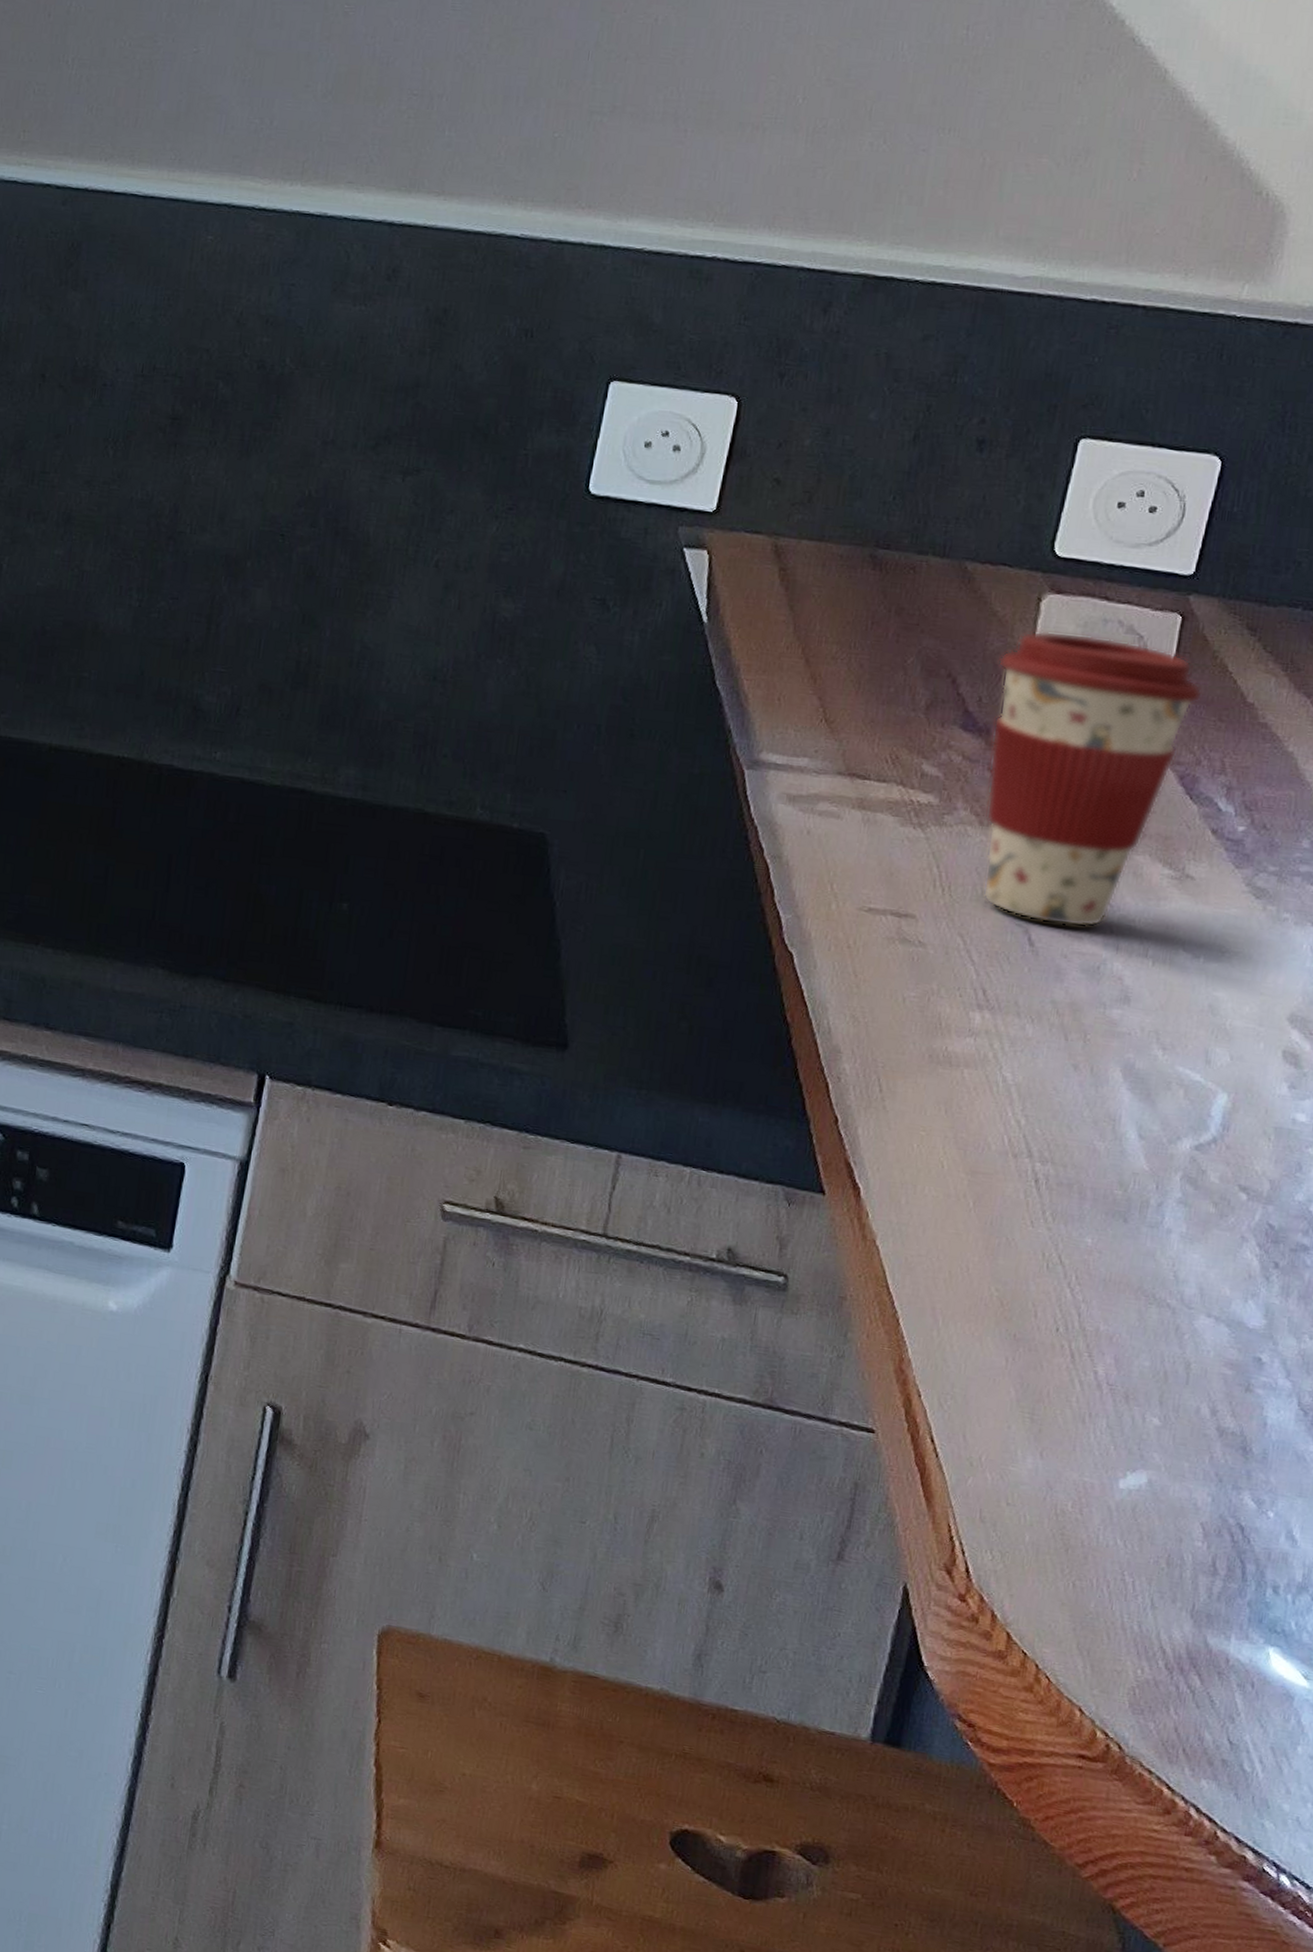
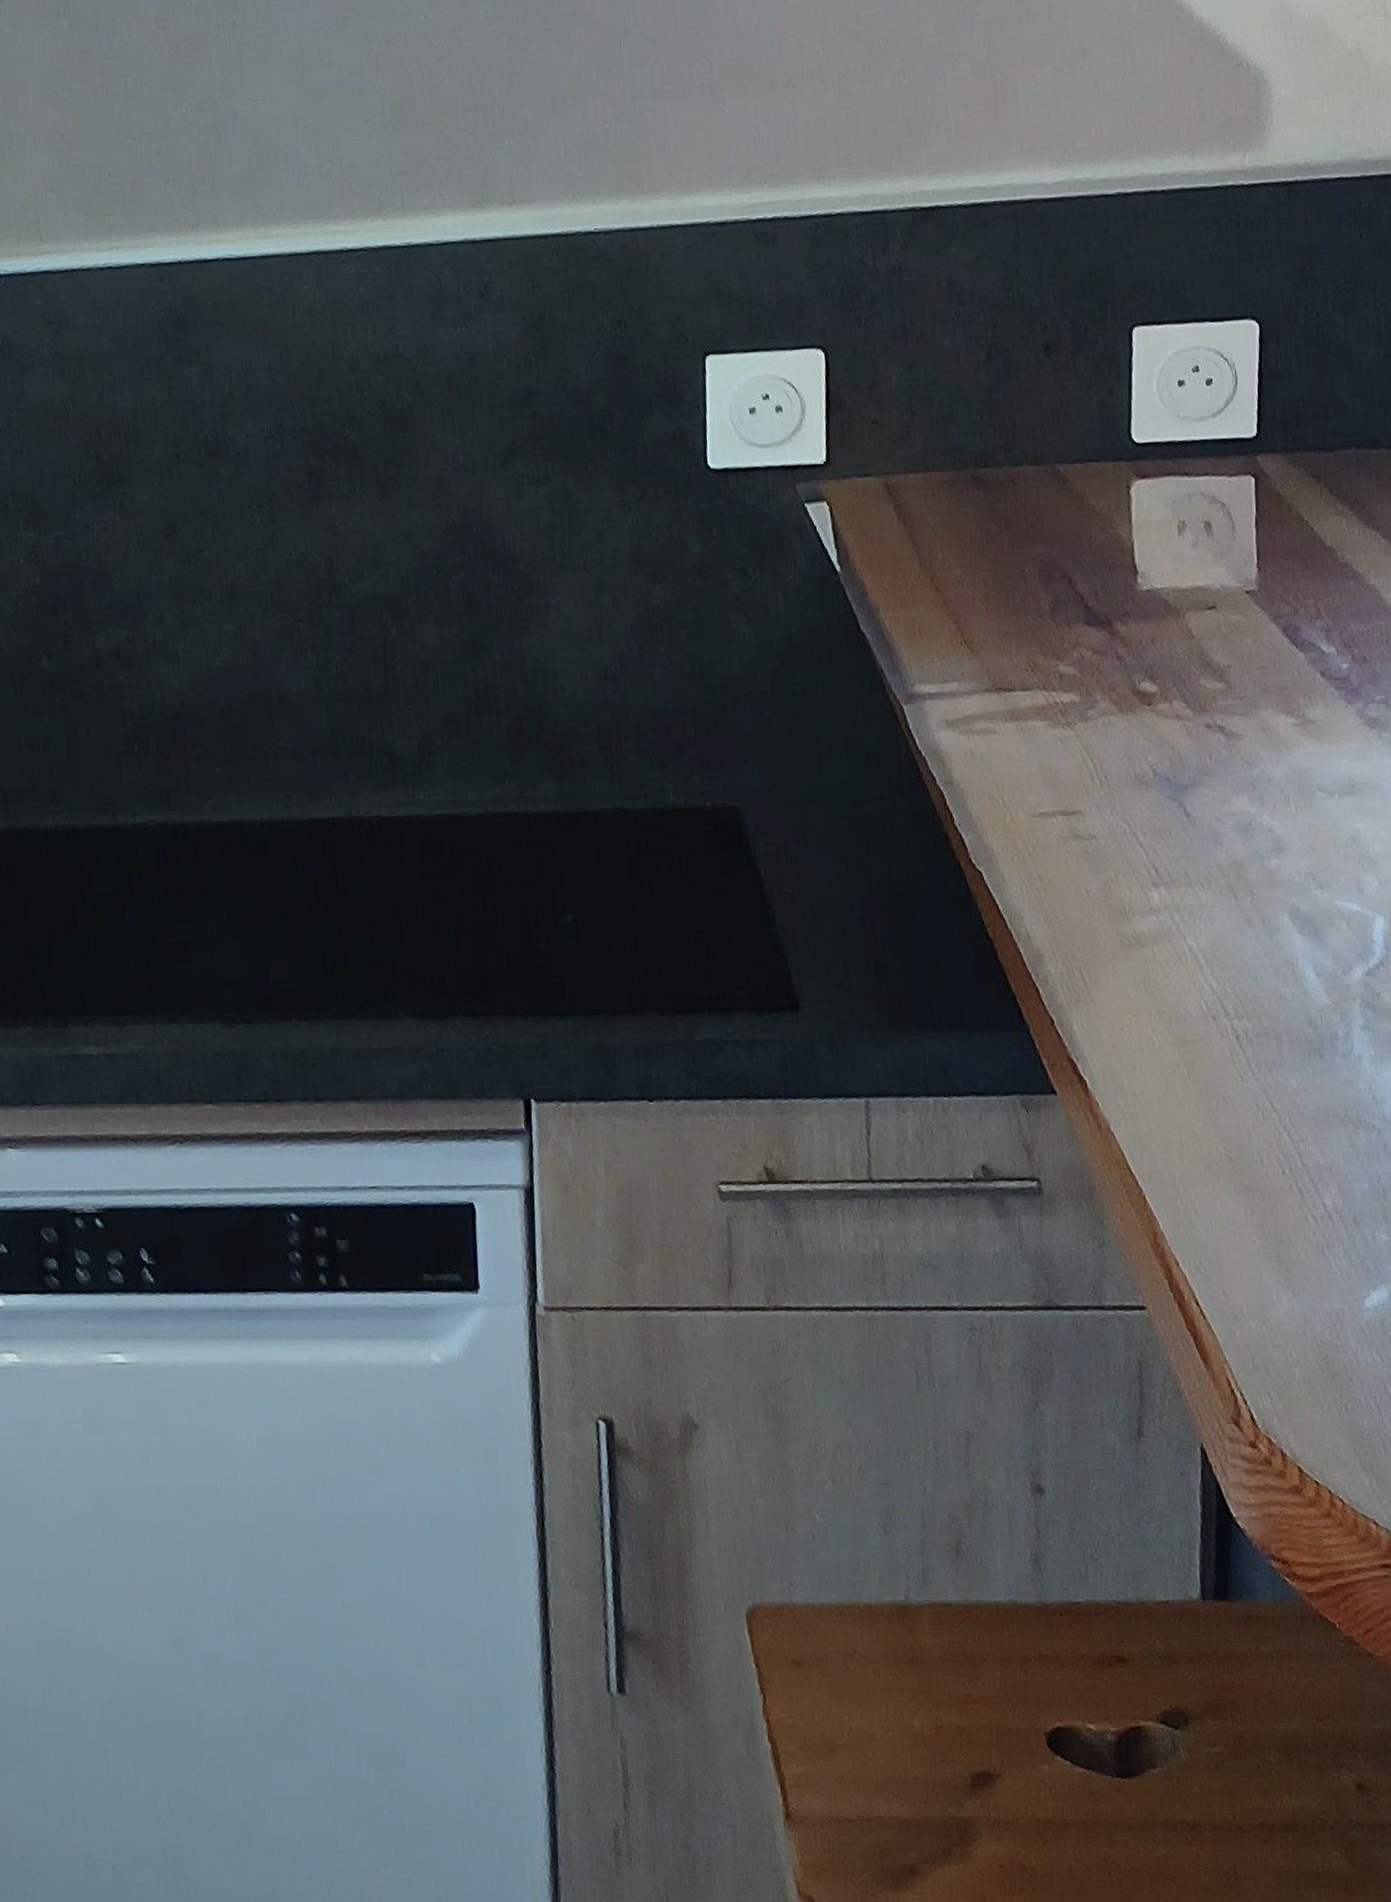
coffee cup: present [982,631,1203,928] -> none [1104,511,1288,793]

